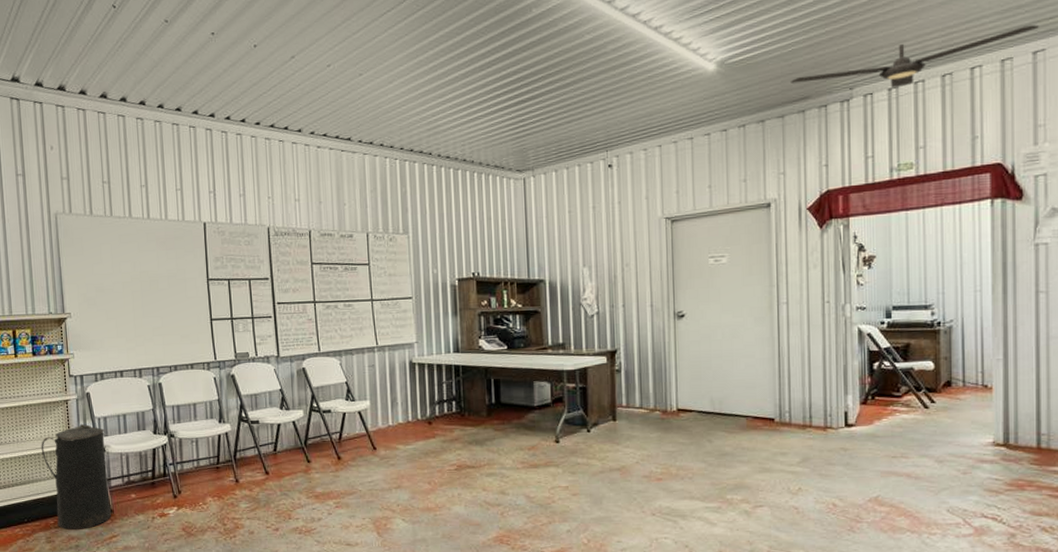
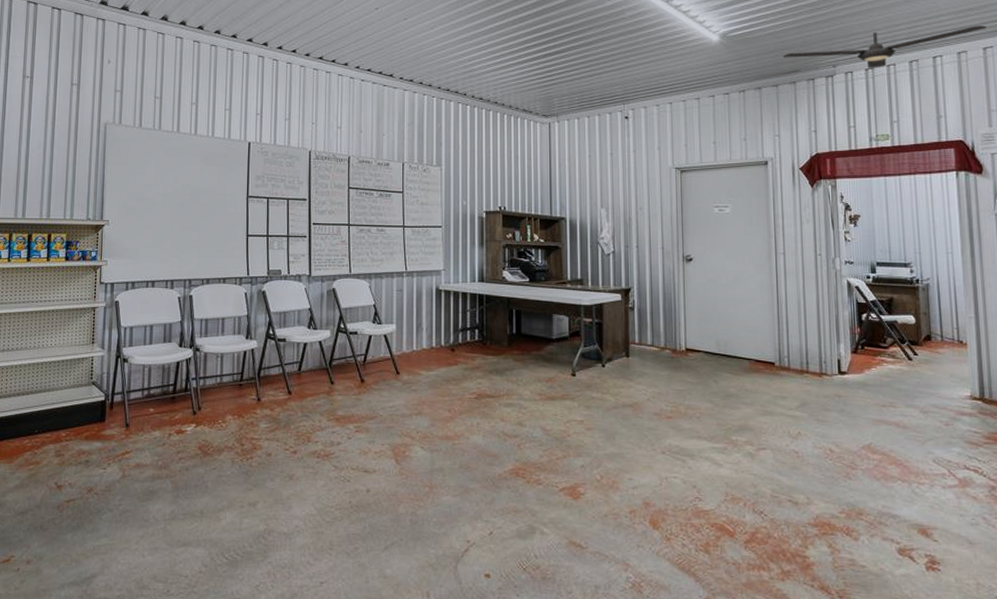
trash can: present [41,423,112,531] -> none [62,332,130,445]

